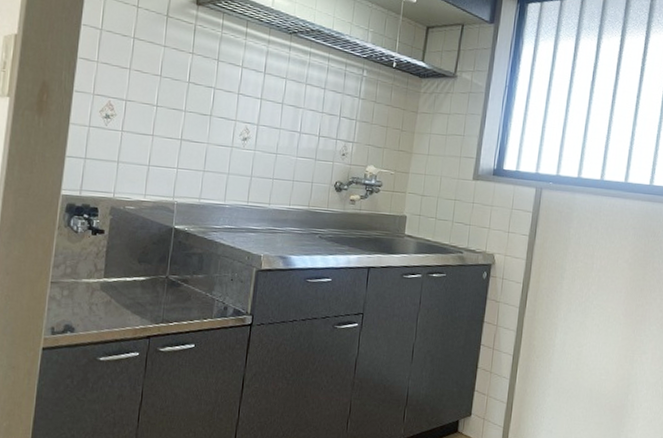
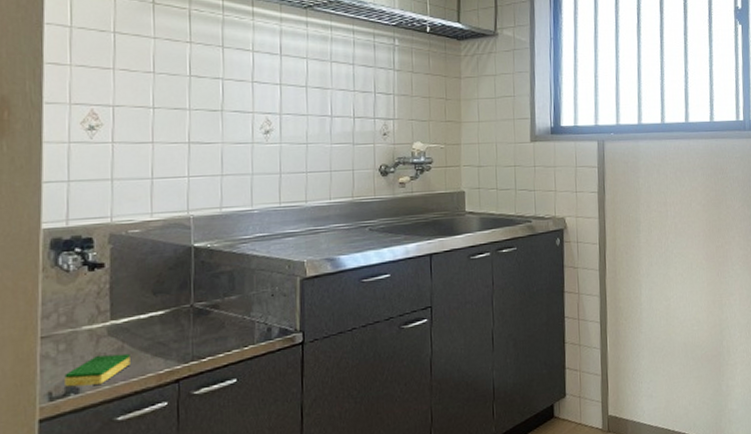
dish sponge: none [64,305,115,328] -> present [65,353,130,387]

